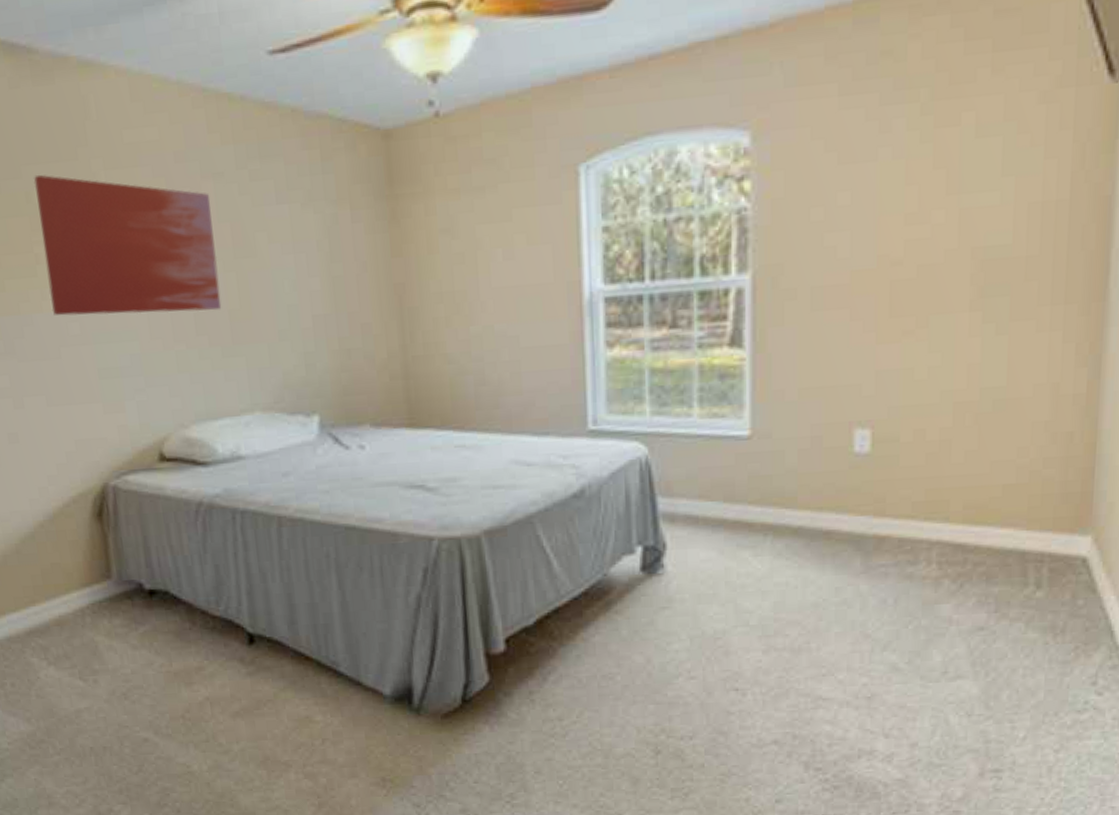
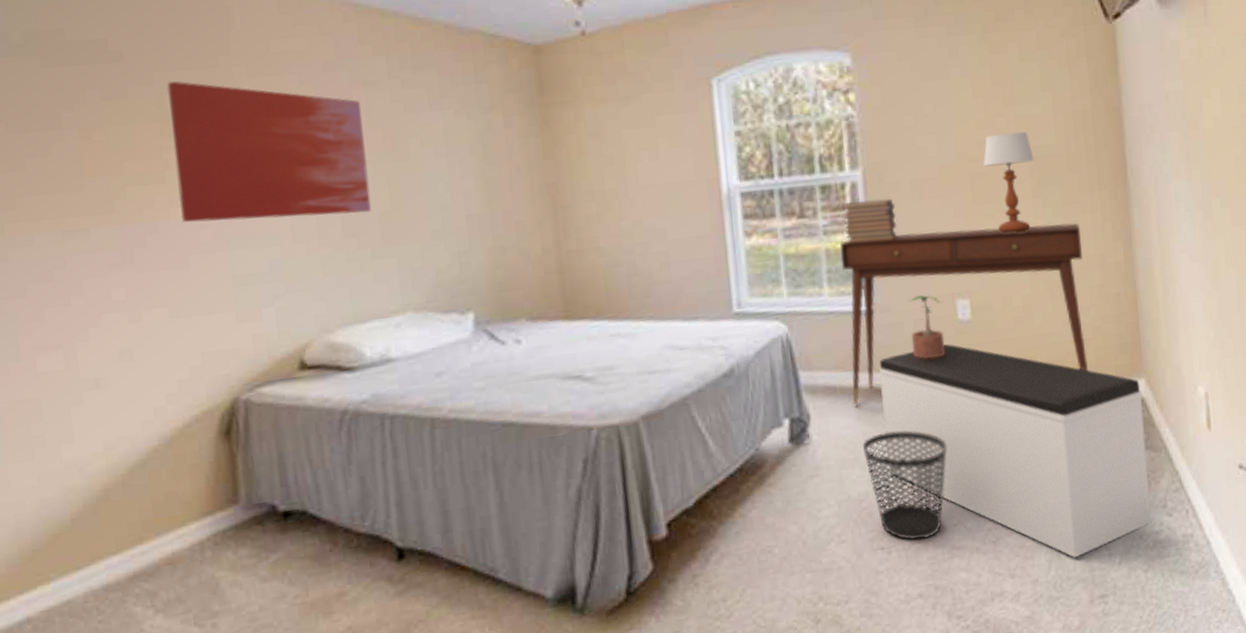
desk: none [716,343,1031,539] -> present [839,223,1088,406]
book stack: none [722,308,789,359] -> present [841,198,897,243]
wastebasket: none [725,569,824,685] -> present [863,431,947,540]
bench: none [750,479,1087,727] -> present [879,344,1153,559]
potted plant: none [793,421,834,494] -> present [907,295,946,359]
table lamp: none [908,227,979,353] -> present [983,131,1035,233]

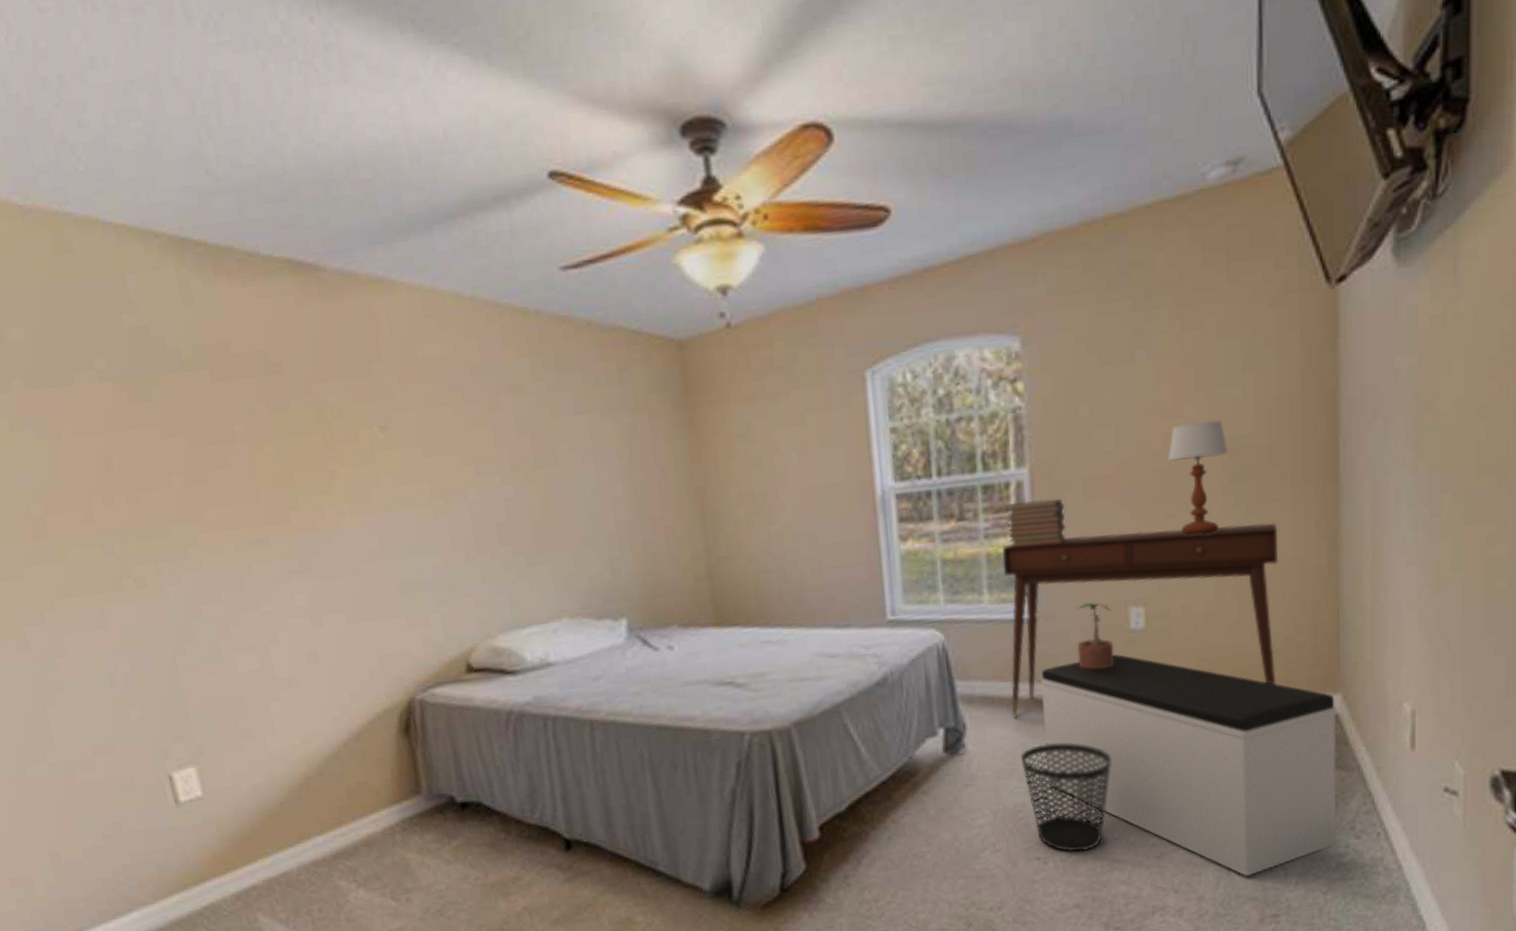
wall art: present [166,80,372,223] -> none [325,390,525,531]

